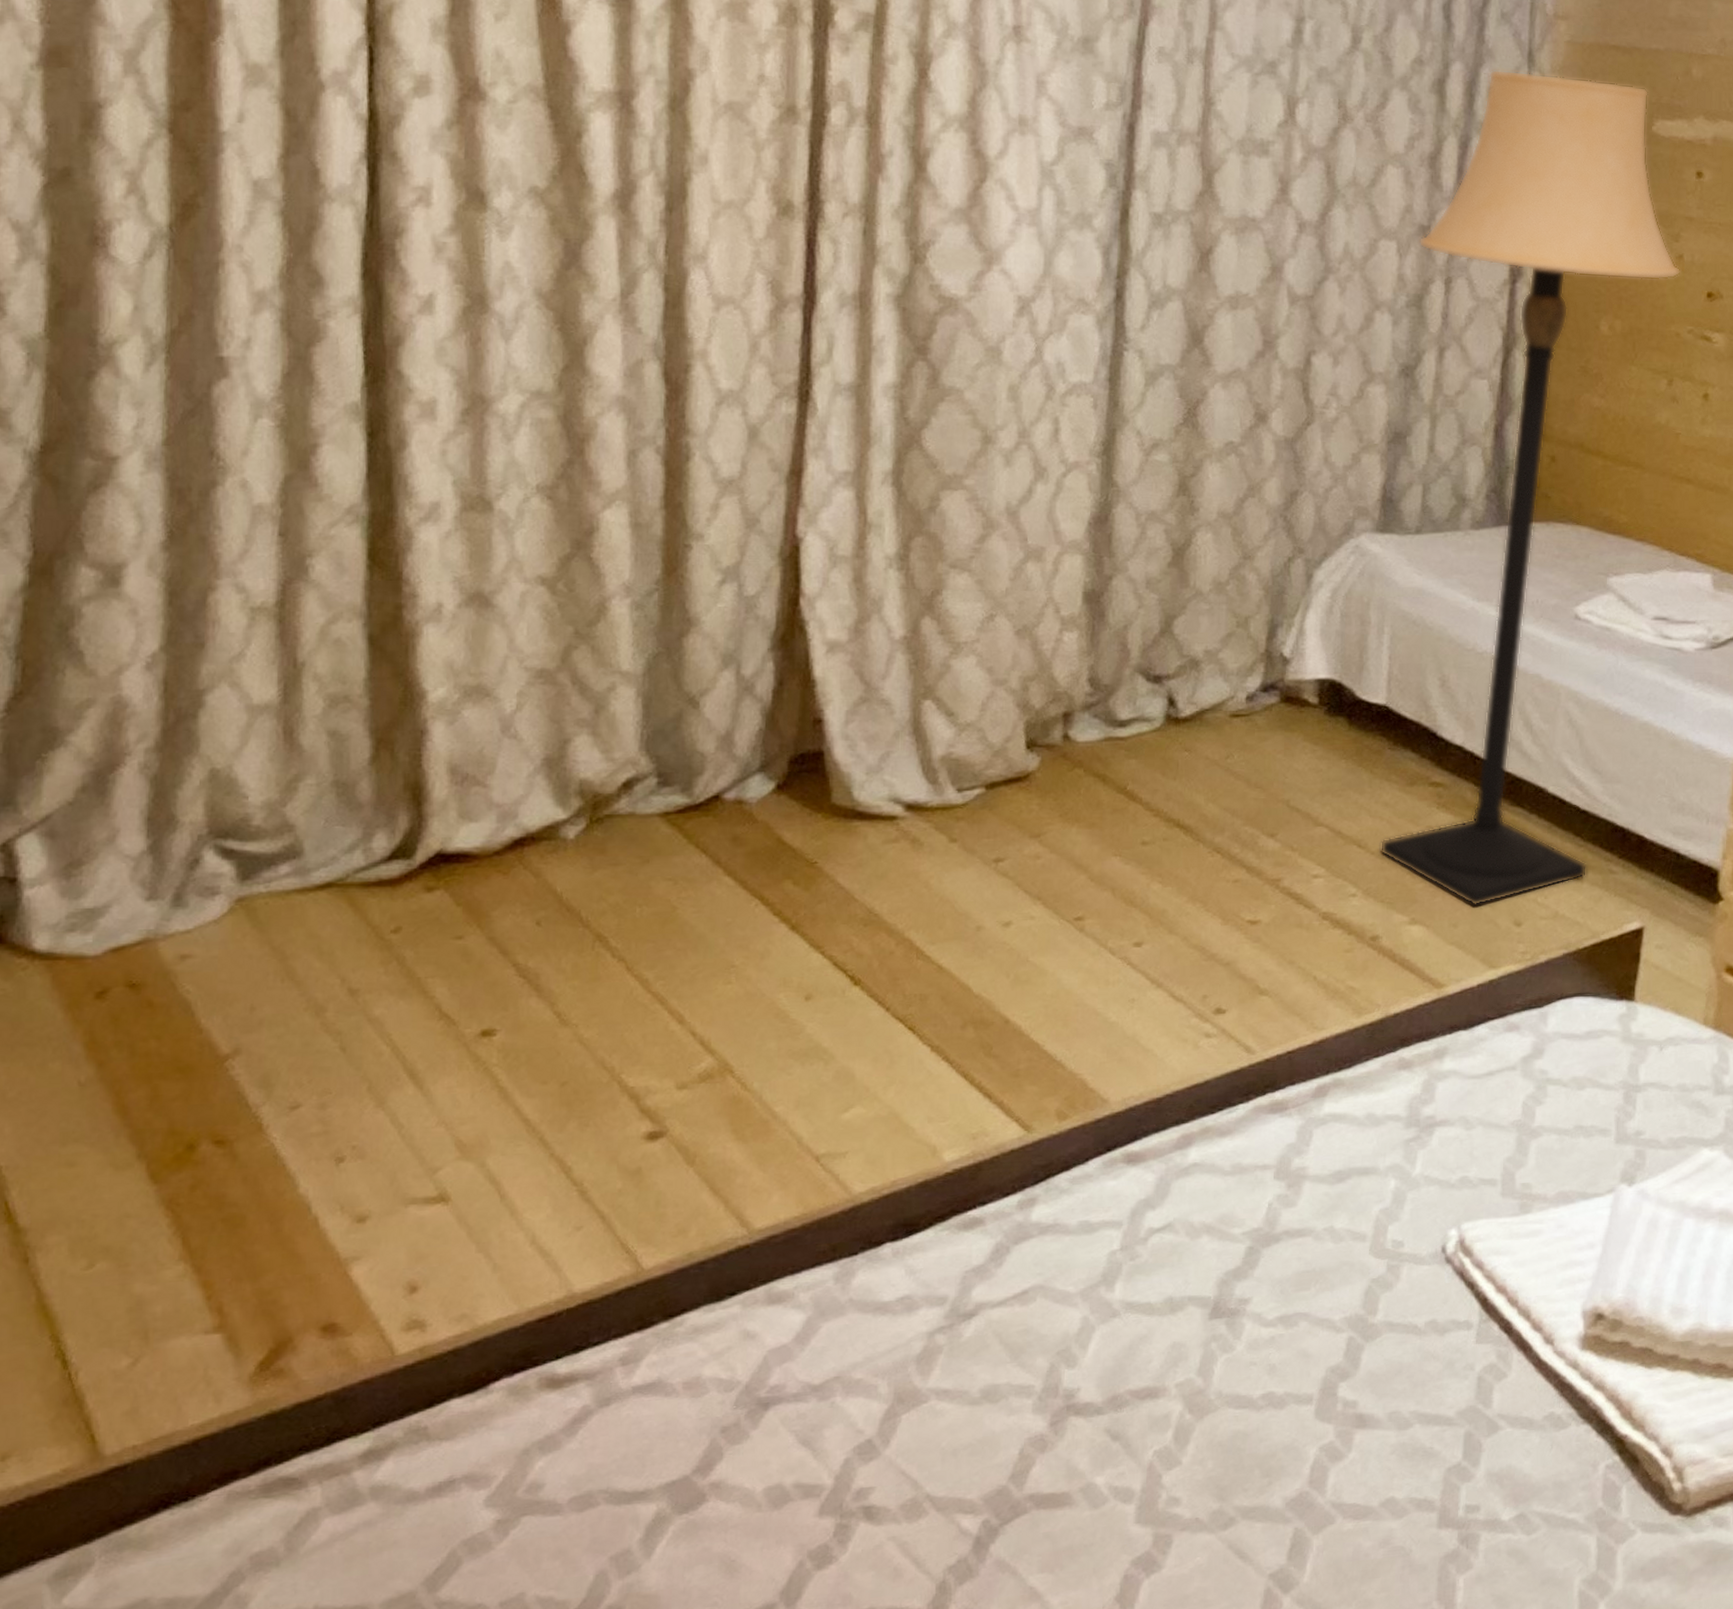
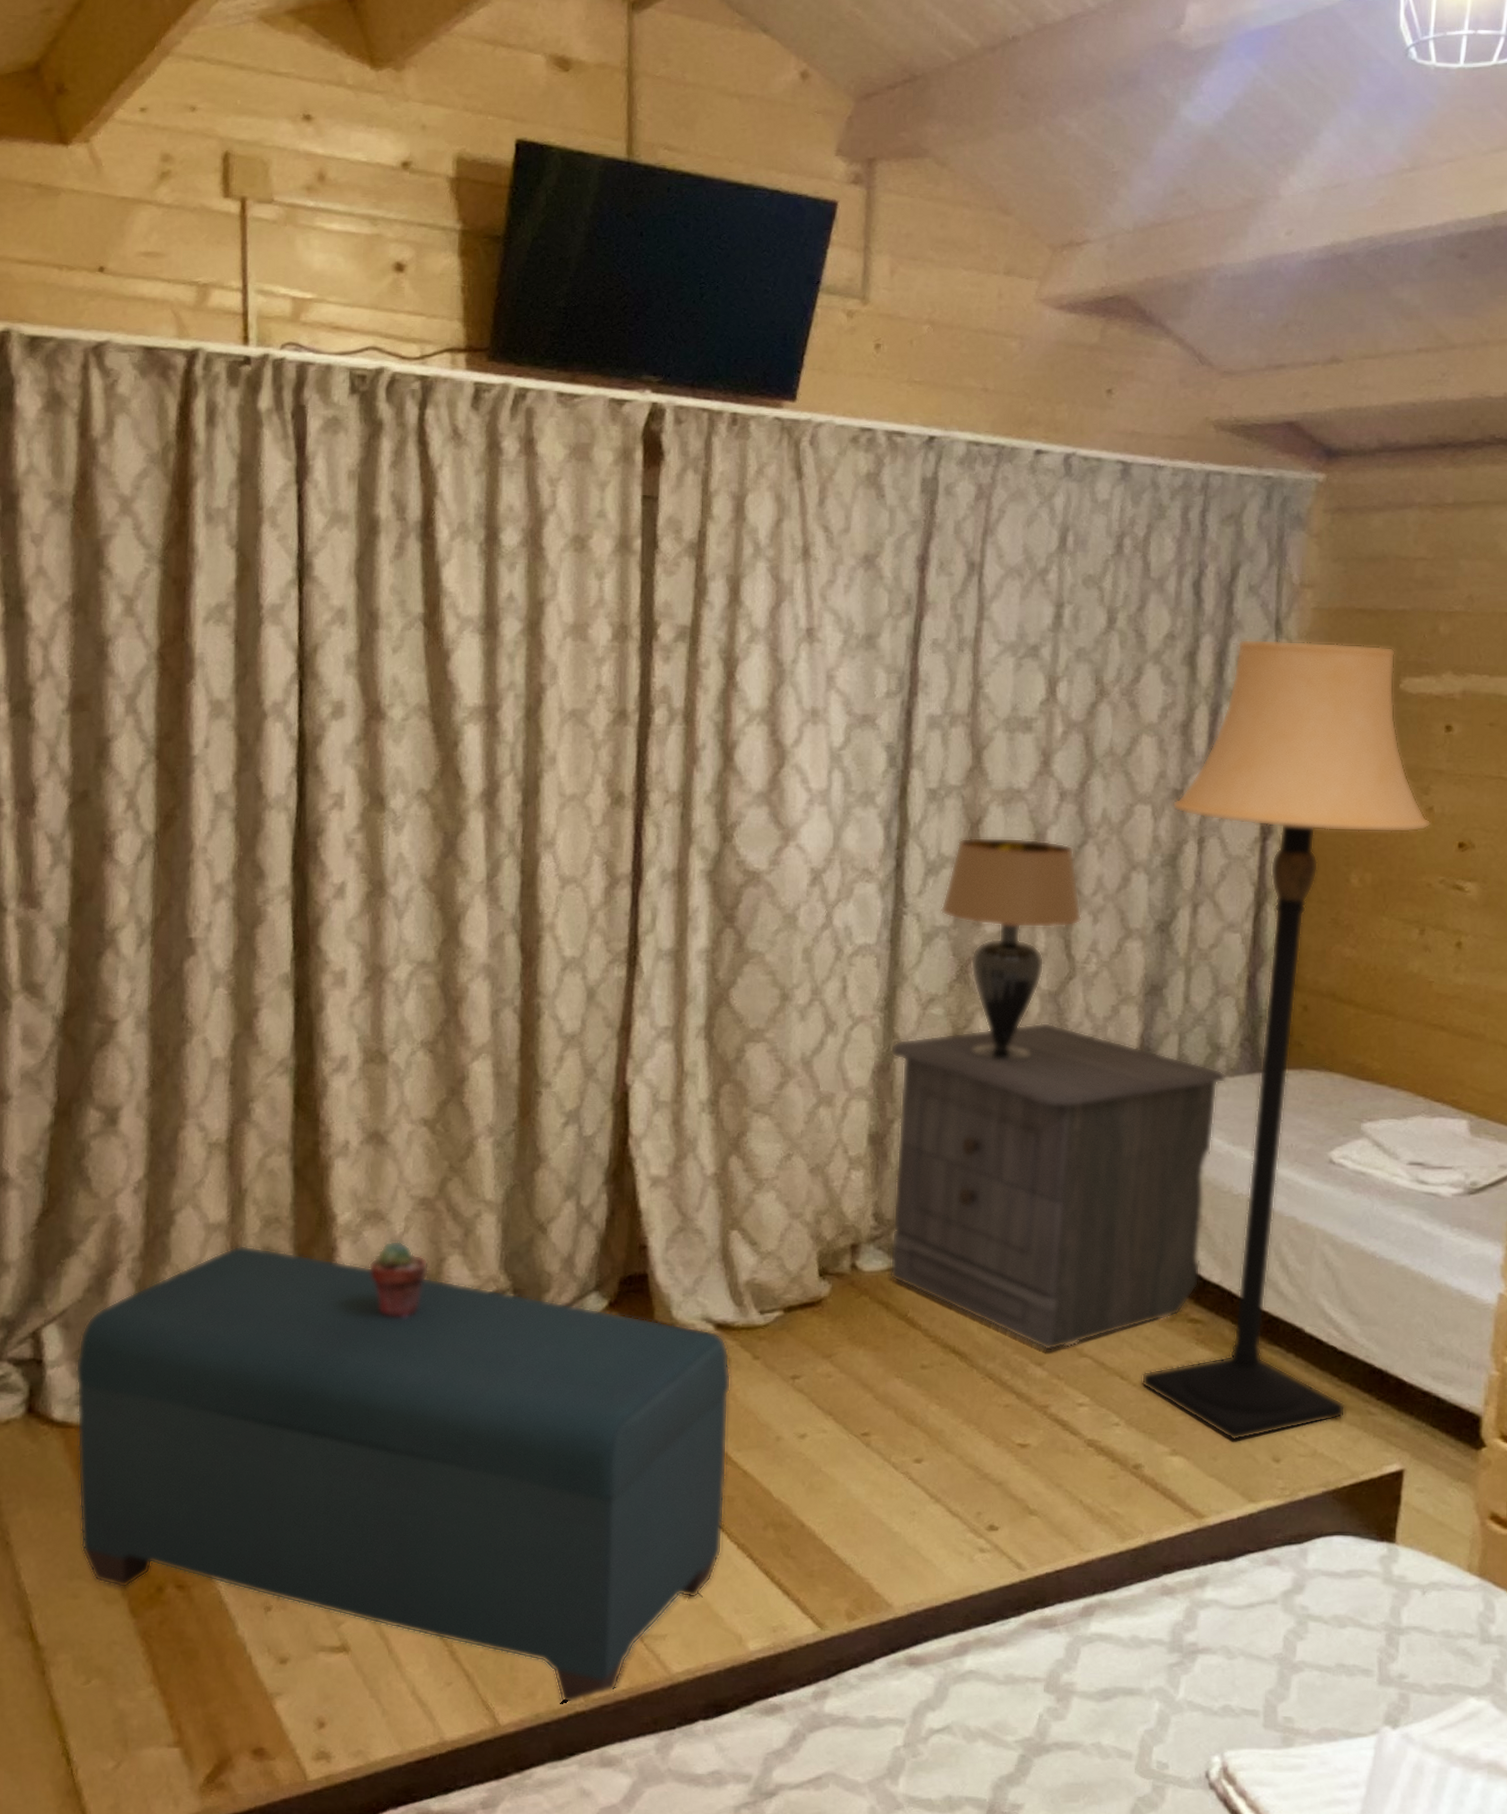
bench: none [65,729,924,1238] -> present [75,1245,732,1703]
potted succulent: none [469,720,549,811] -> present [368,1240,429,1319]
nightstand: none [1107,470,1472,821] -> present [890,1022,1226,1351]
table lamp: none [1165,268,1321,512] -> present [940,837,1082,1061]

